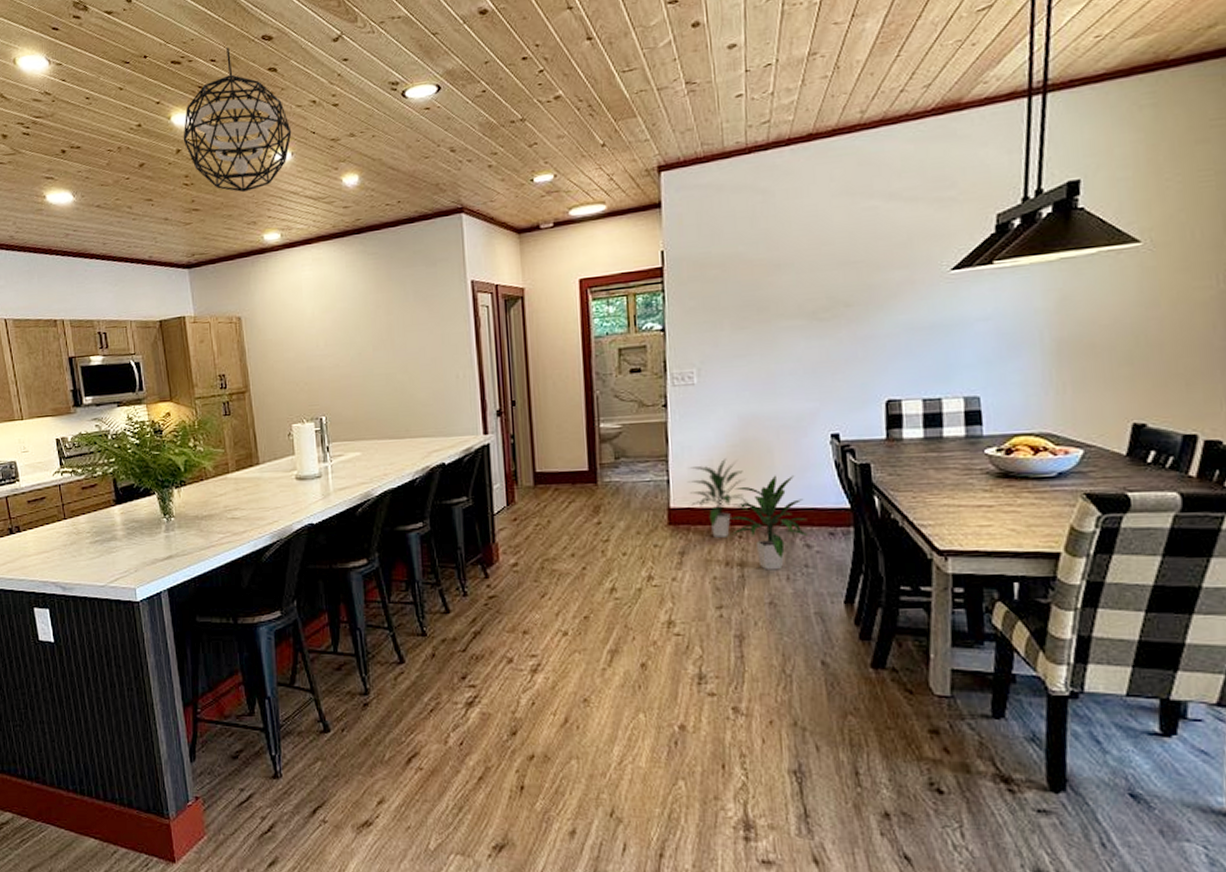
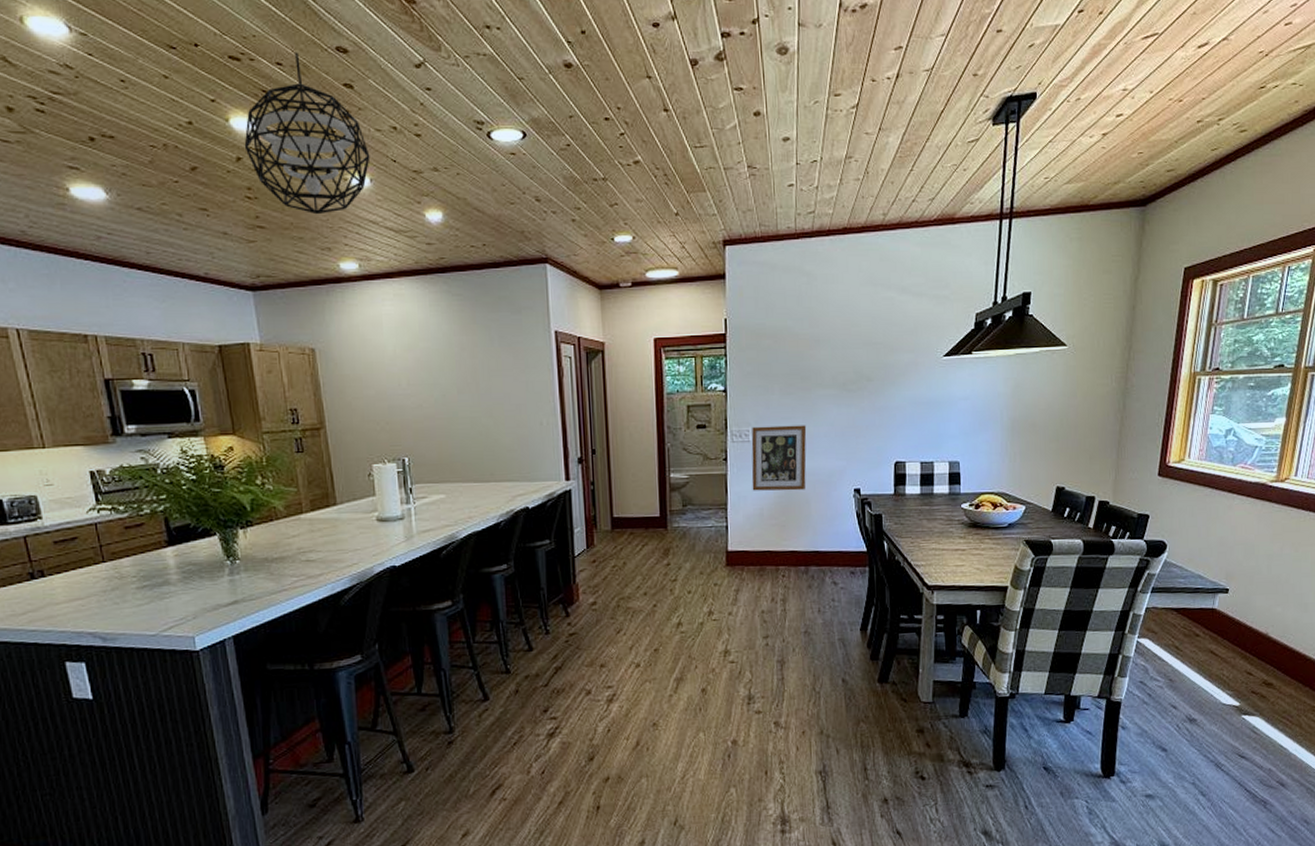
indoor plant: present [688,459,751,538] -> none [743,508,792,577]
wall art: none [696,362,767,440] -> present [751,425,807,491]
indoor plant: present [728,475,809,570] -> none [774,523,835,604]

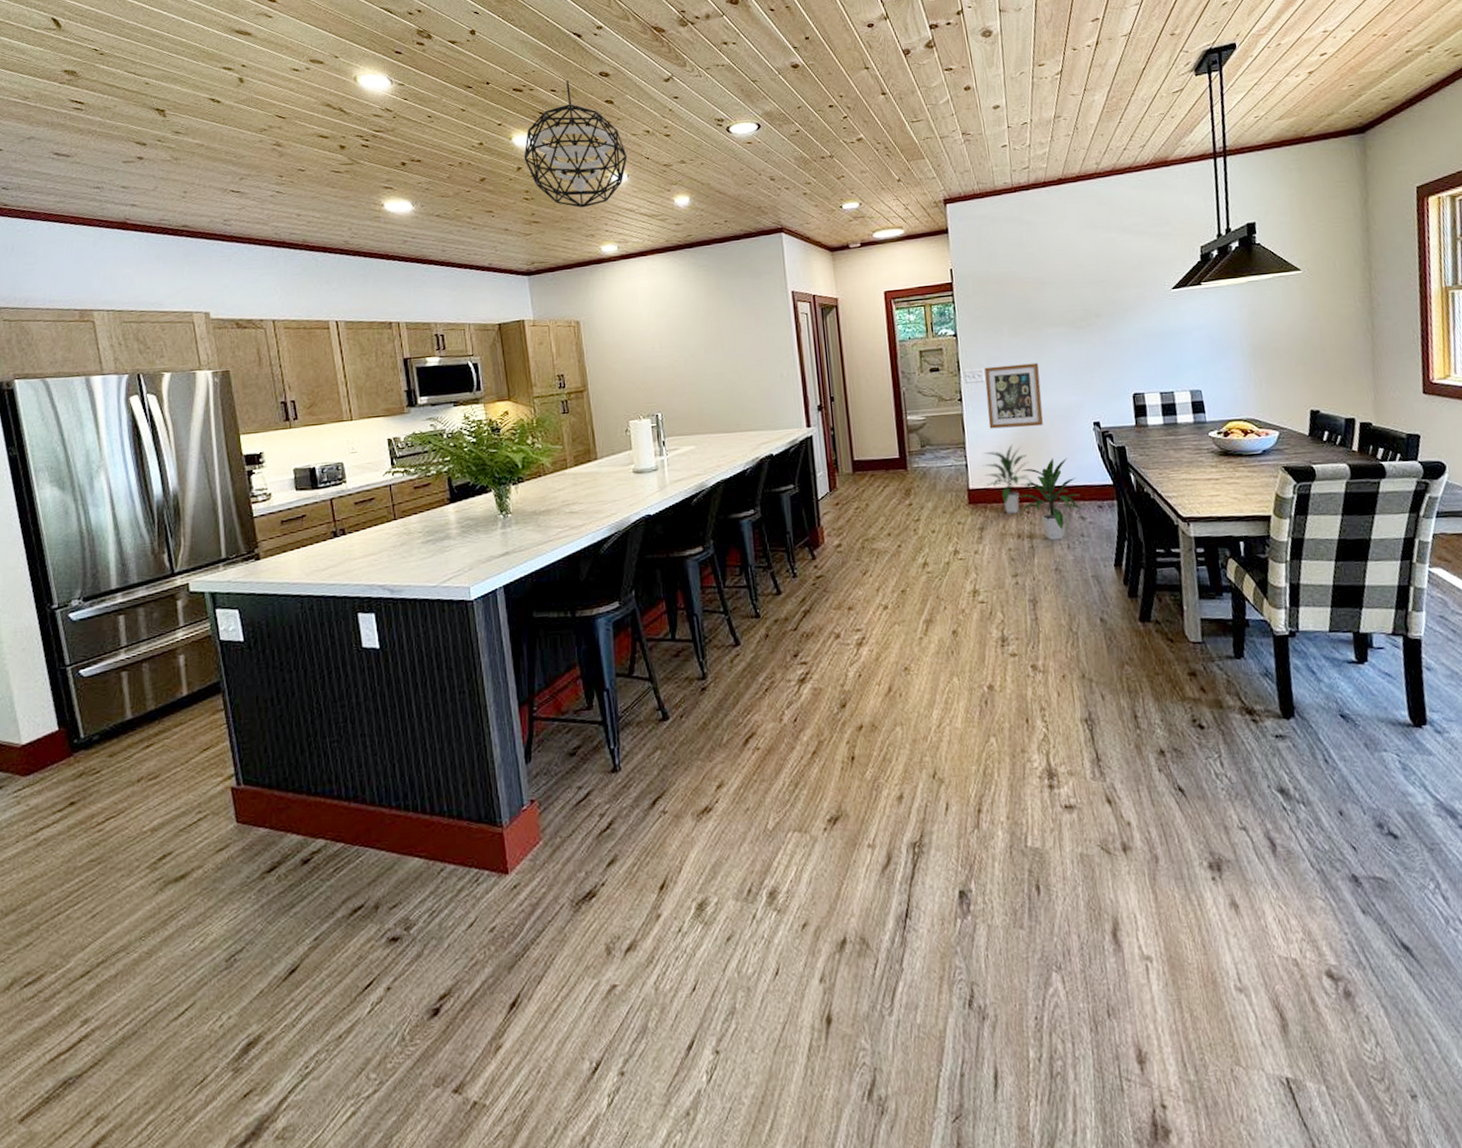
indoor plant: none [743,508,792,577] -> present [983,445,1035,514]
indoor plant: none [774,523,835,604] -> present [1017,458,1082,541]

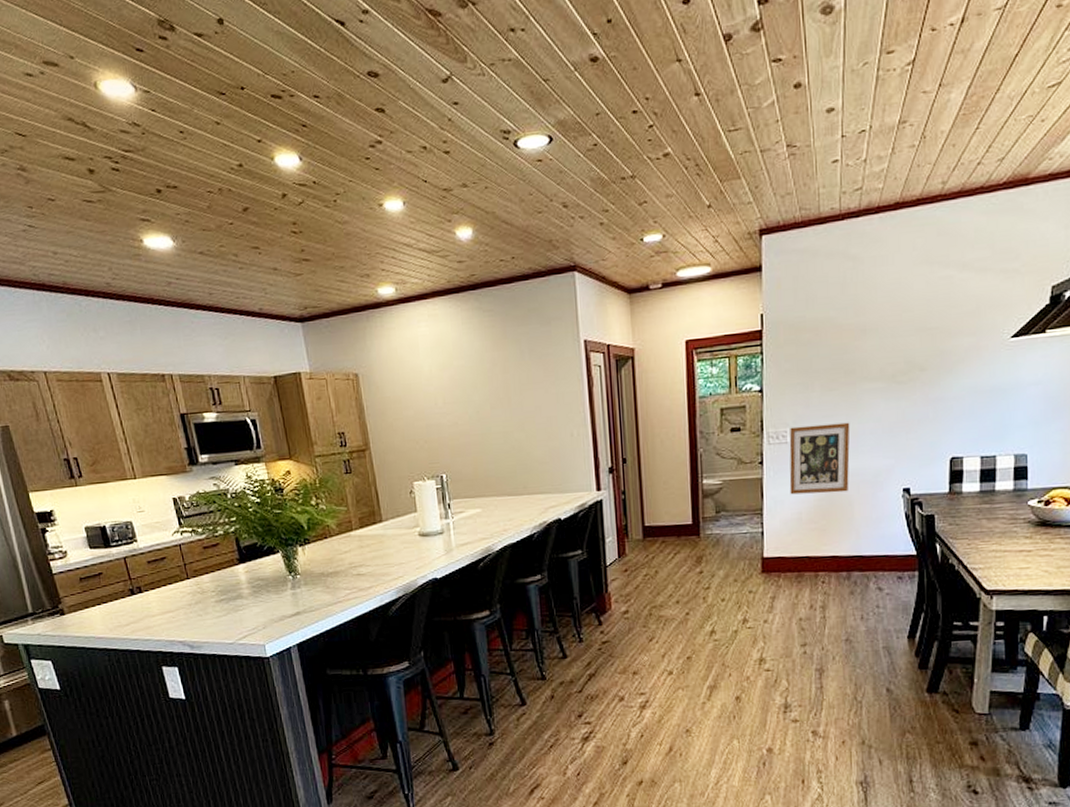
pendant light: present [524,80,628,208] -> none [288,82,403,243]
indoor plant: present [983,445,1035,514] -> none [780,512,833,583]
indoor plant: present [1017,458,1082,541] -> none [813,526,881,611]

